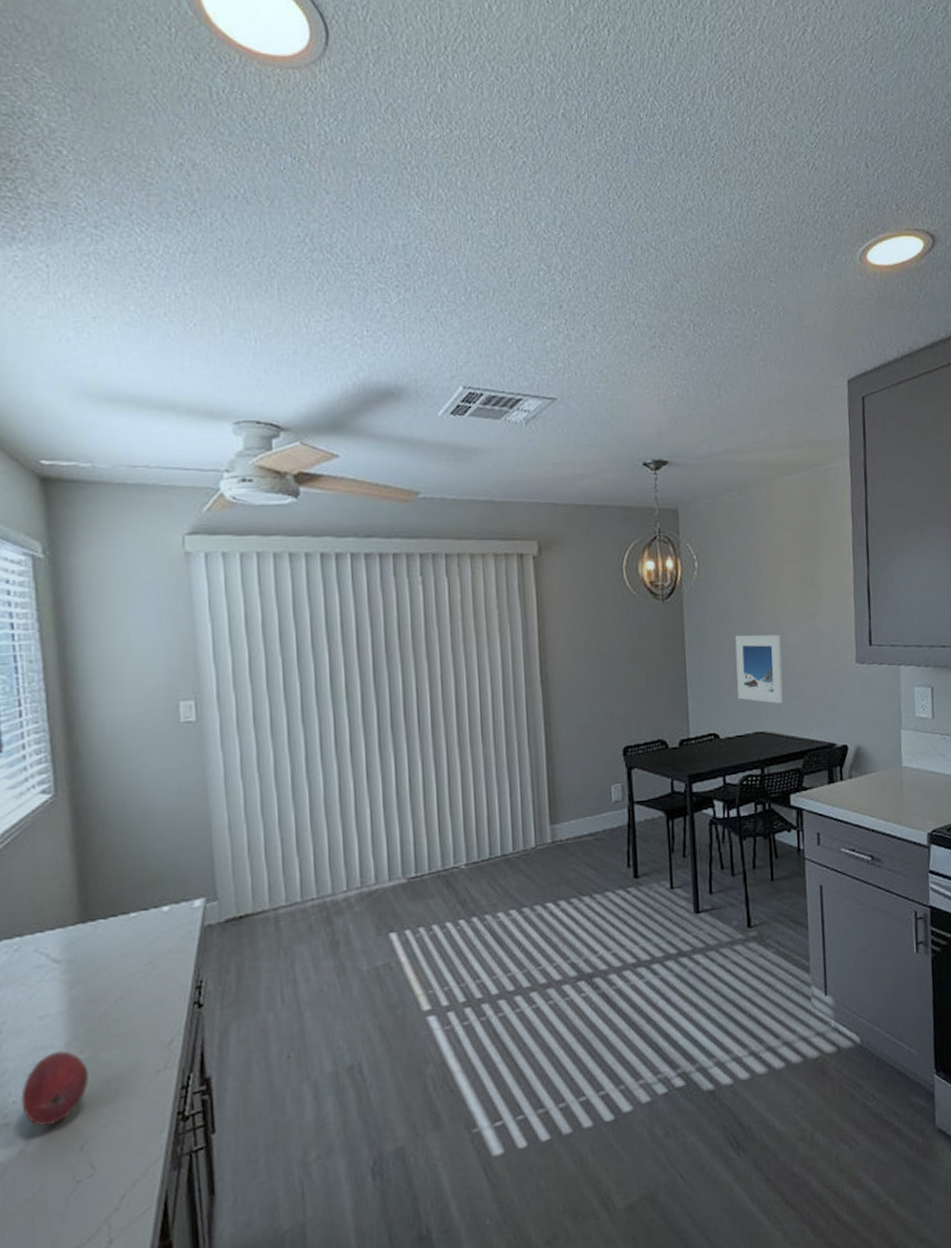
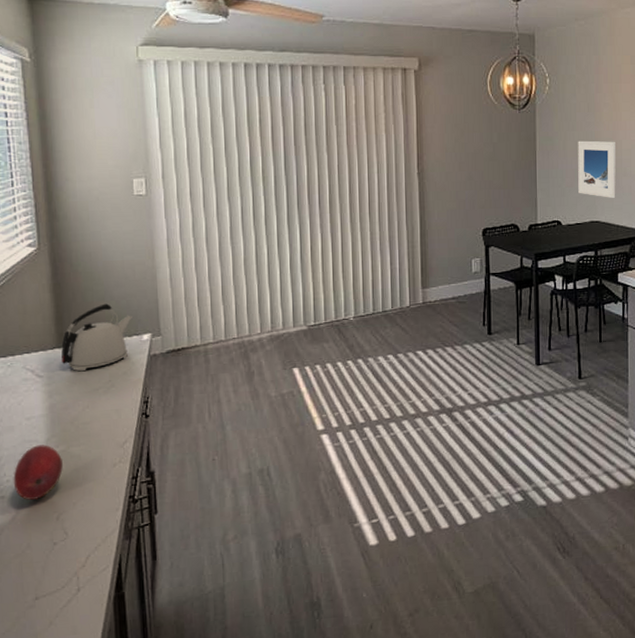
kettle: none [86,862,182,952] -> present [61,303,134,371]

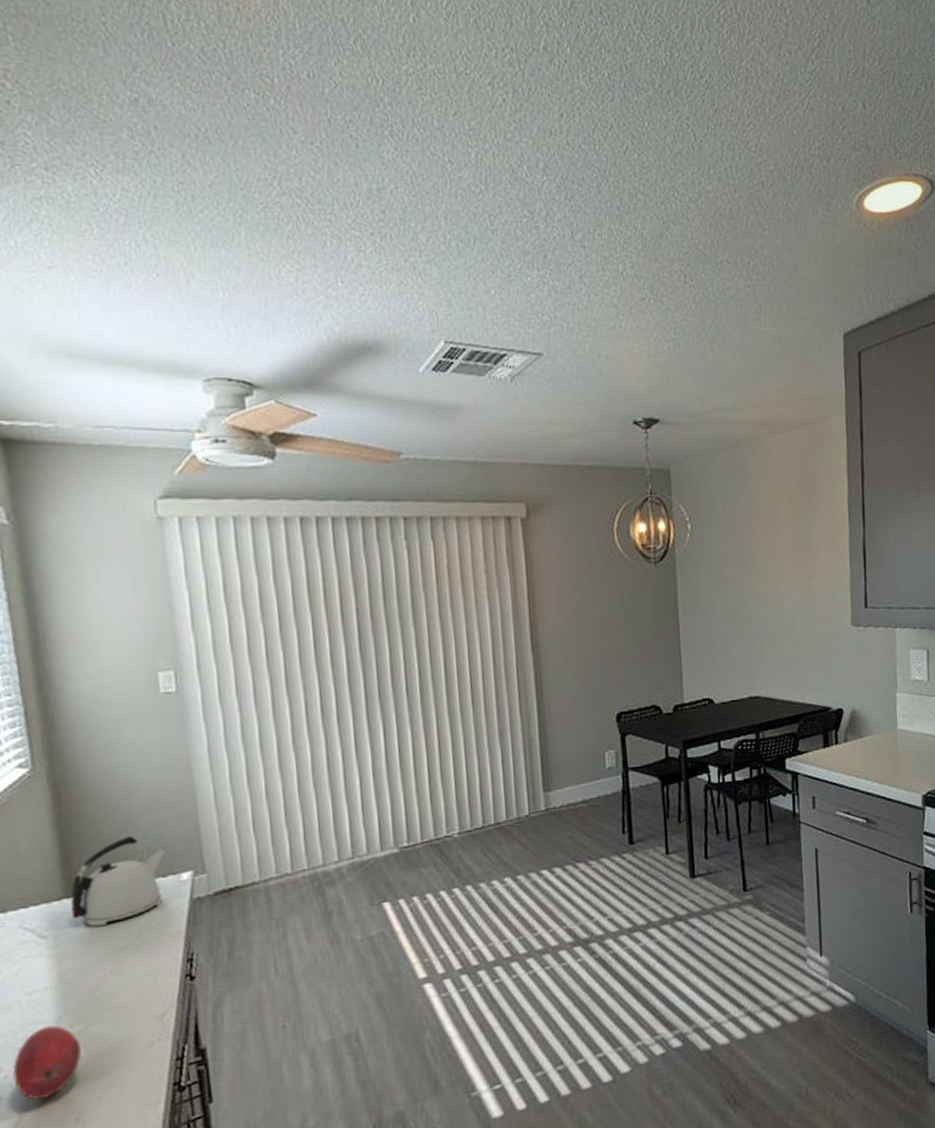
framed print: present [578,140,616,199] -> none [729,597,778,668]

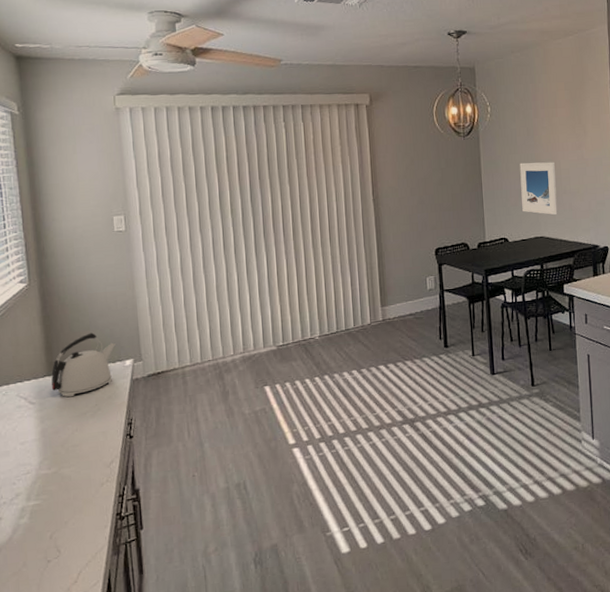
fruit: present [12,1025,81,1100] -> none [9,467,55,521]
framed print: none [729,597,778,668] -> present [519,162,558,216]

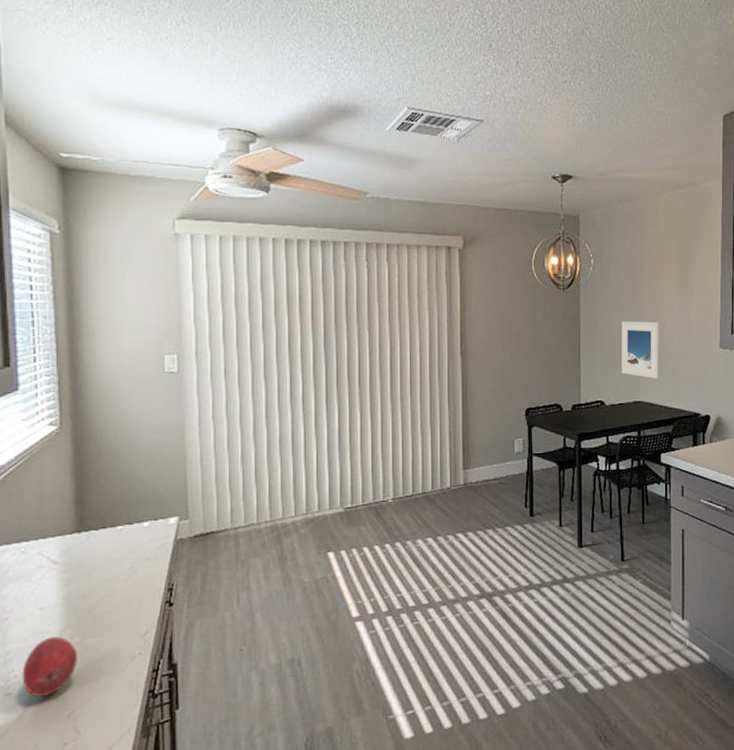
fruit: none [9,467,55,521] -> present [22,636,77,697]
kettle: present [51,332,117,397] -> none [81,485,160,557]

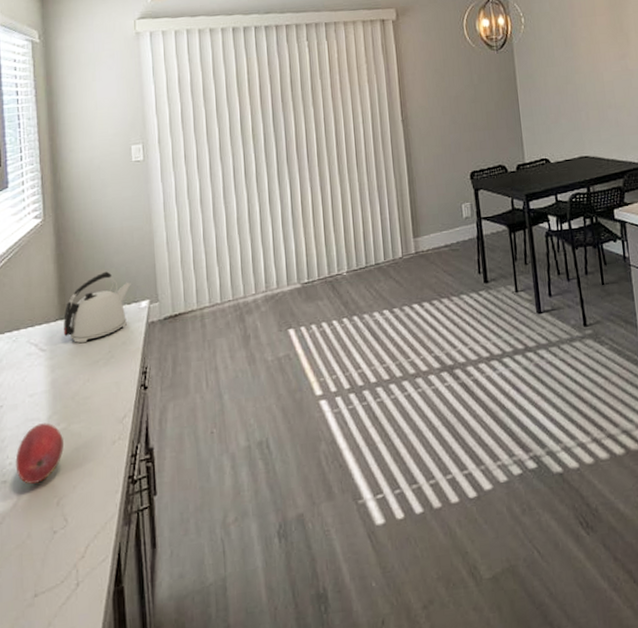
kettle: none [81,485,160,557] -> present [63,271,132,343]
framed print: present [621,321,659,379] -> none [558,74,603,133]

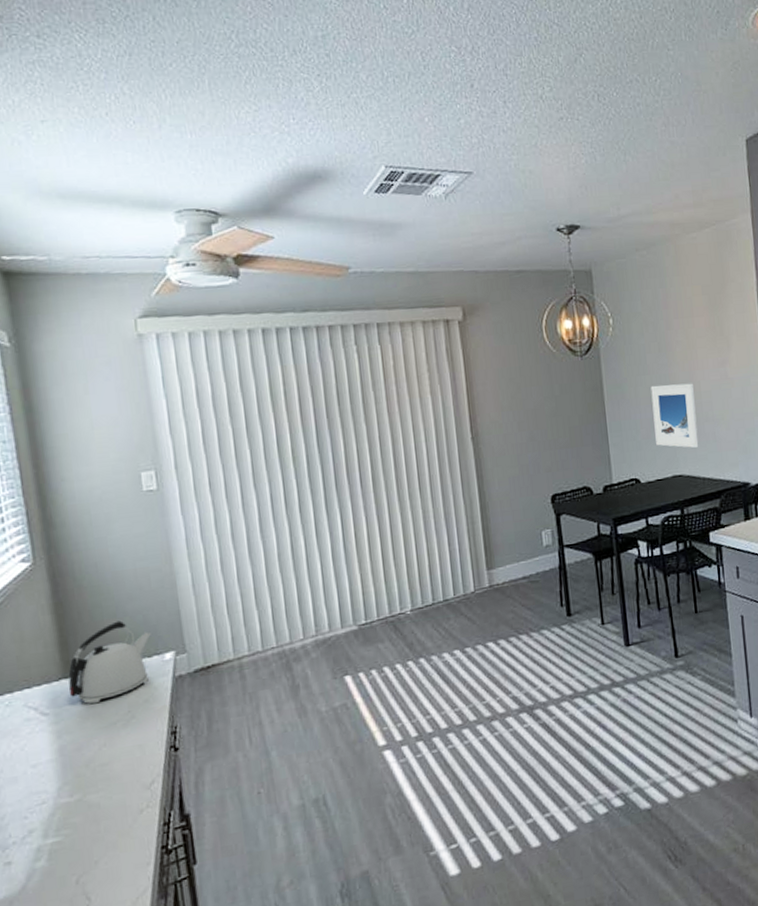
fruit: present [15,423,64,484] -> none [20,795,80,864]
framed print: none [558,74,603,133] -> present [650,383,699,449]

